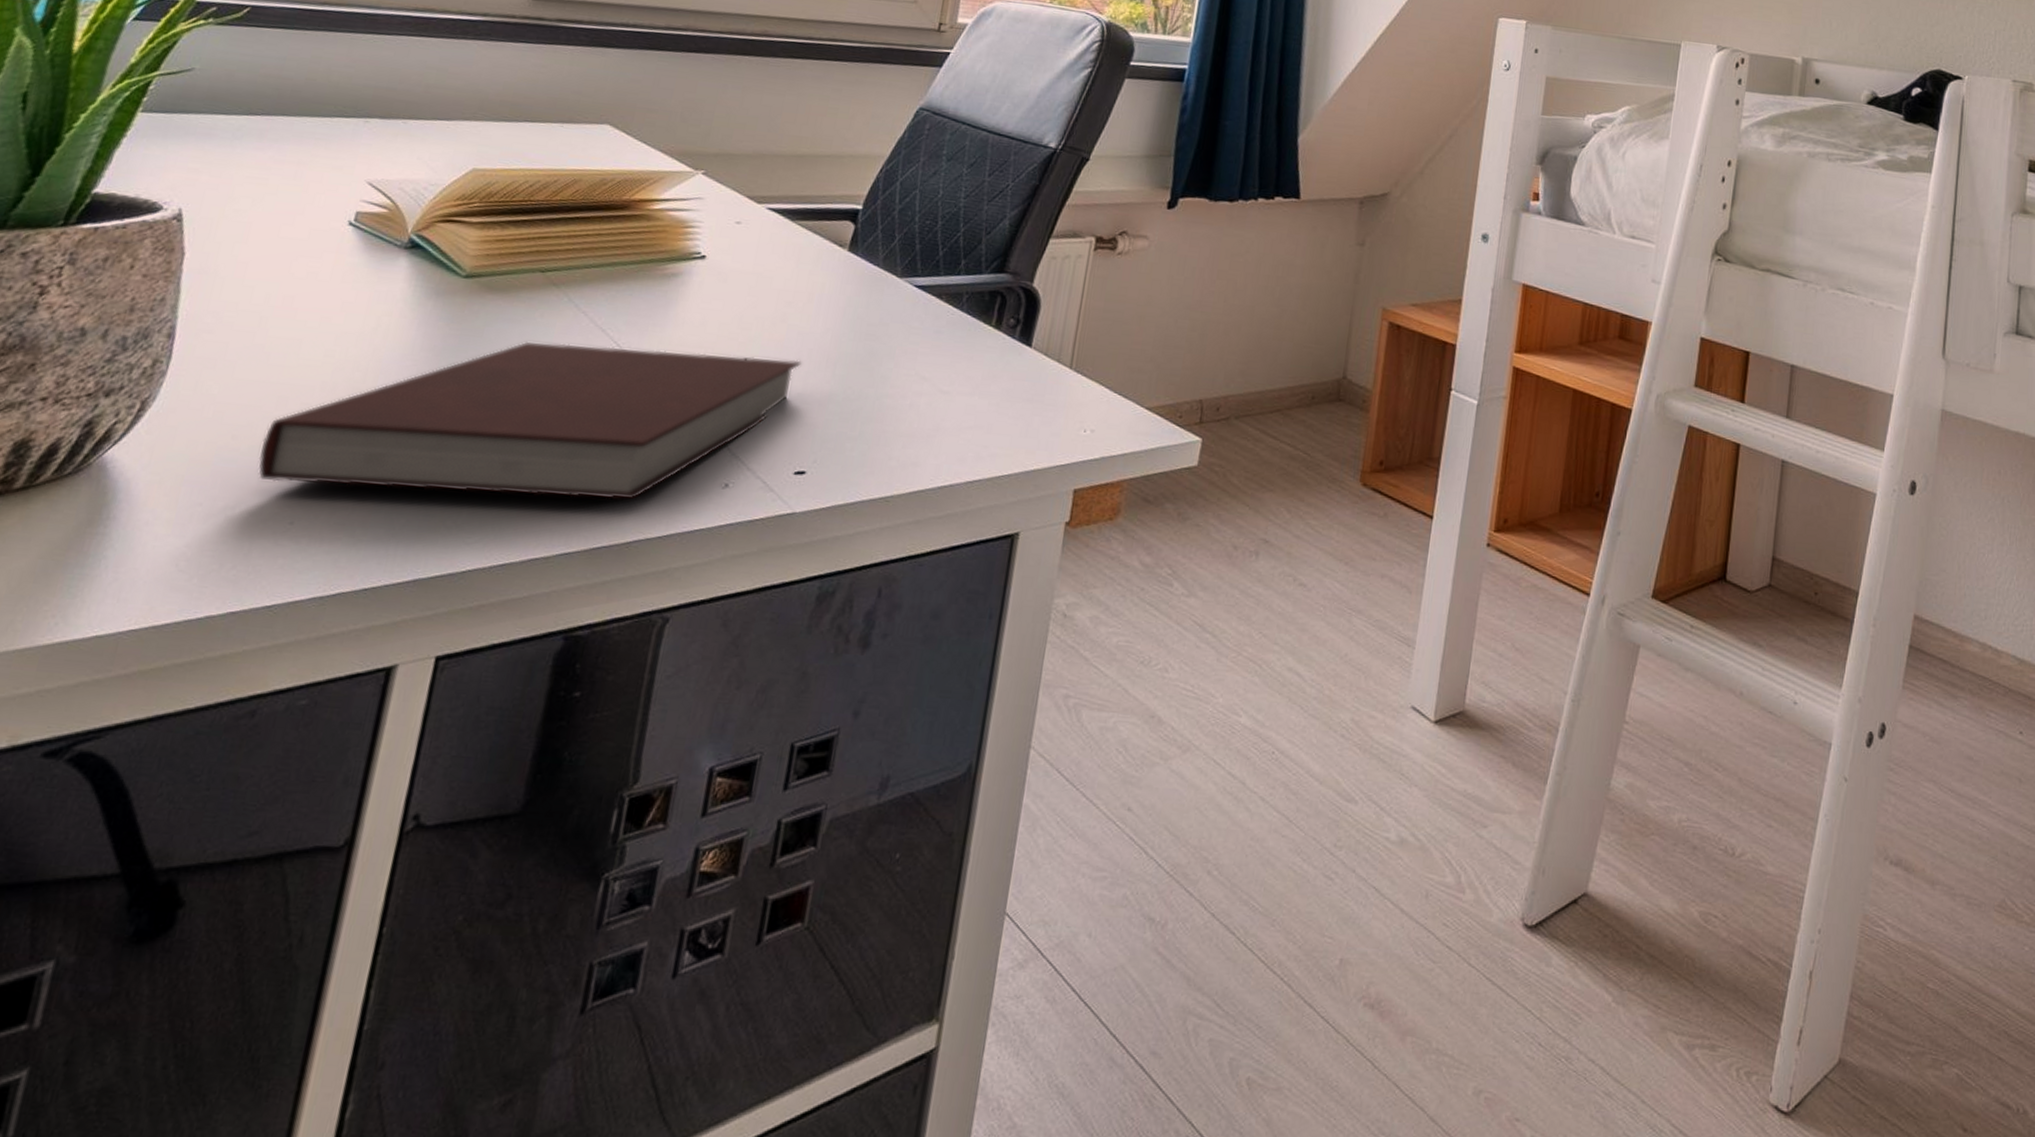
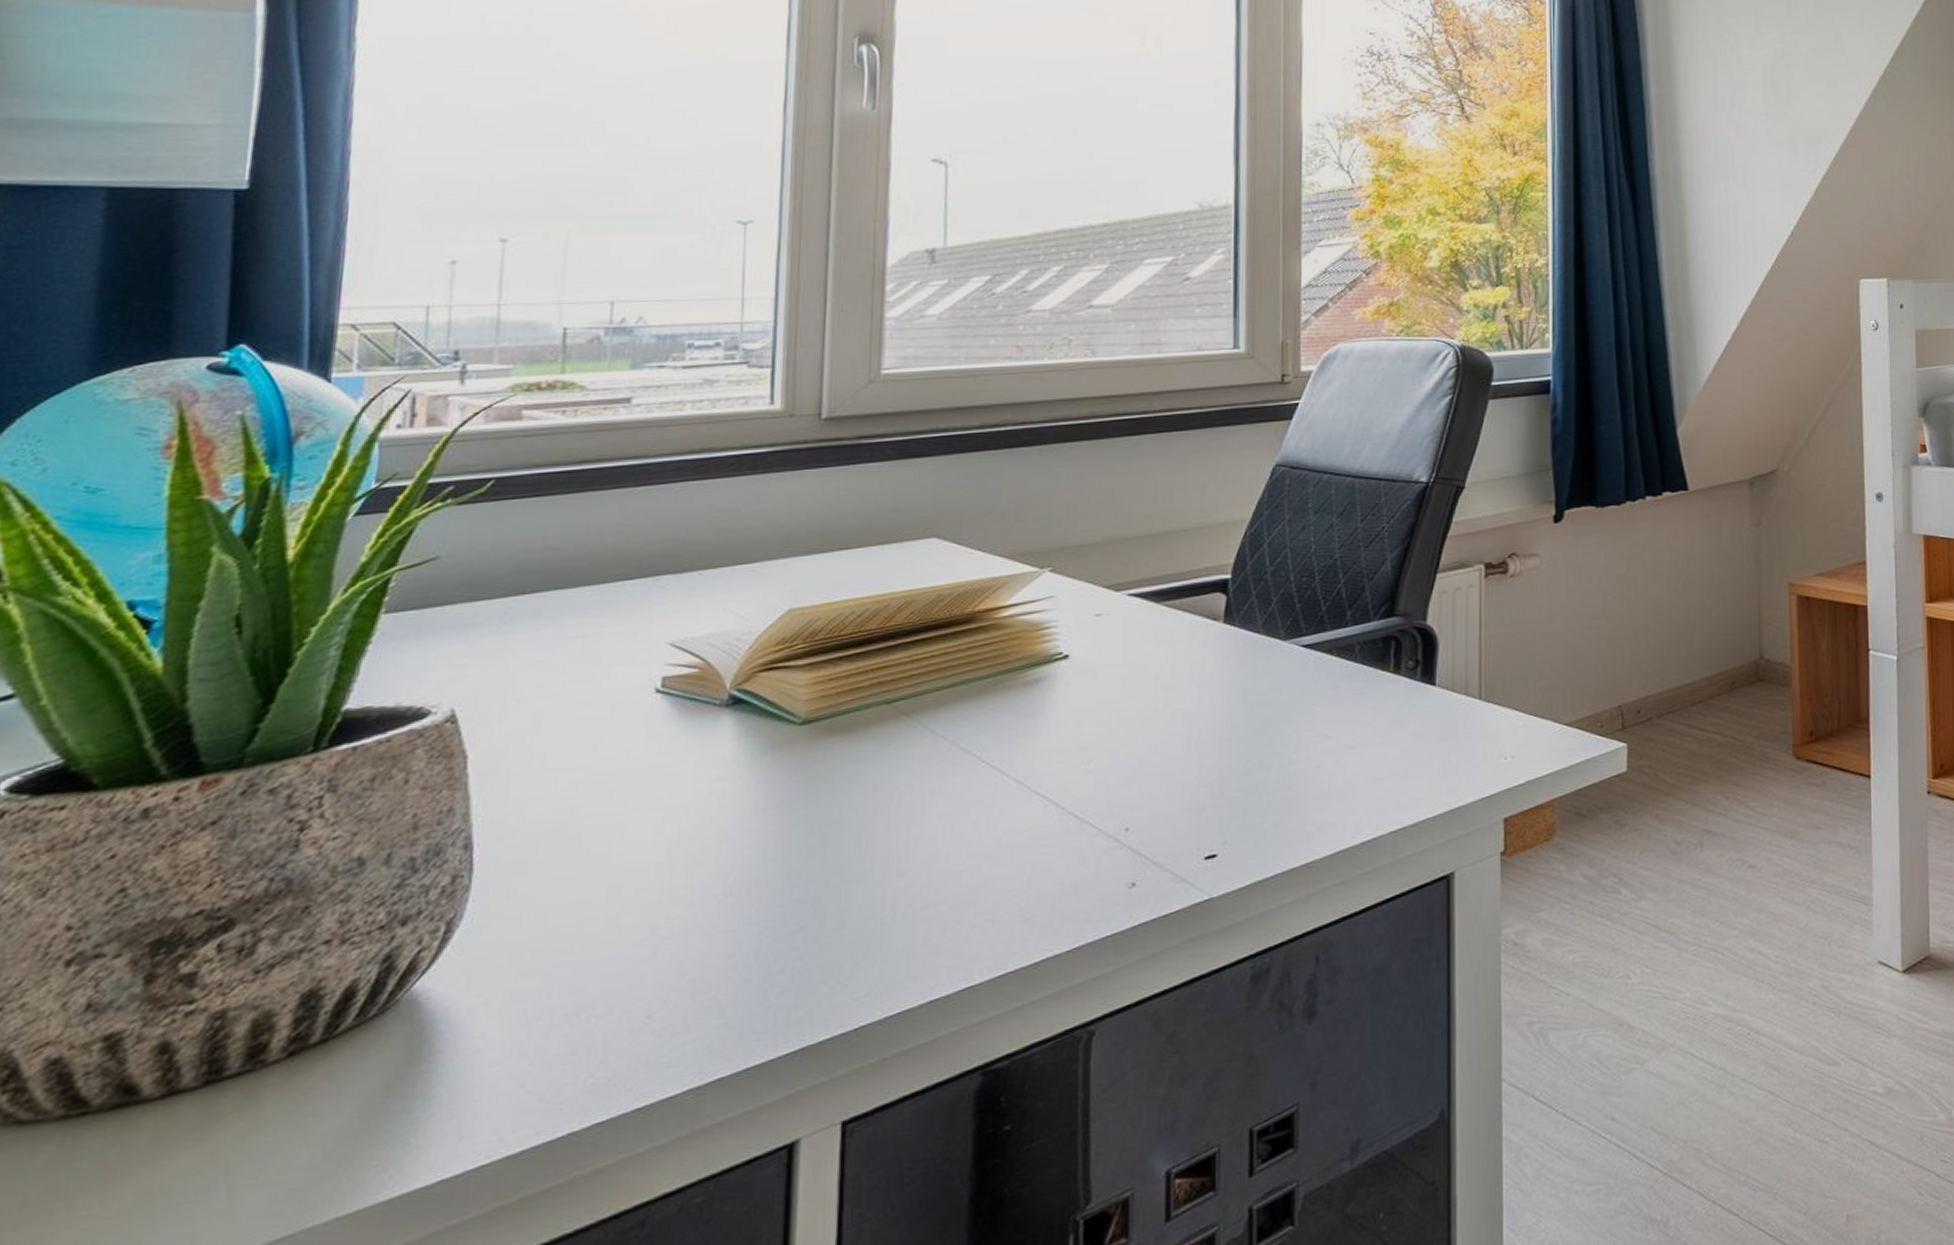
notebook: present [258,341,802,500] -> none [598,743,1193,978]

